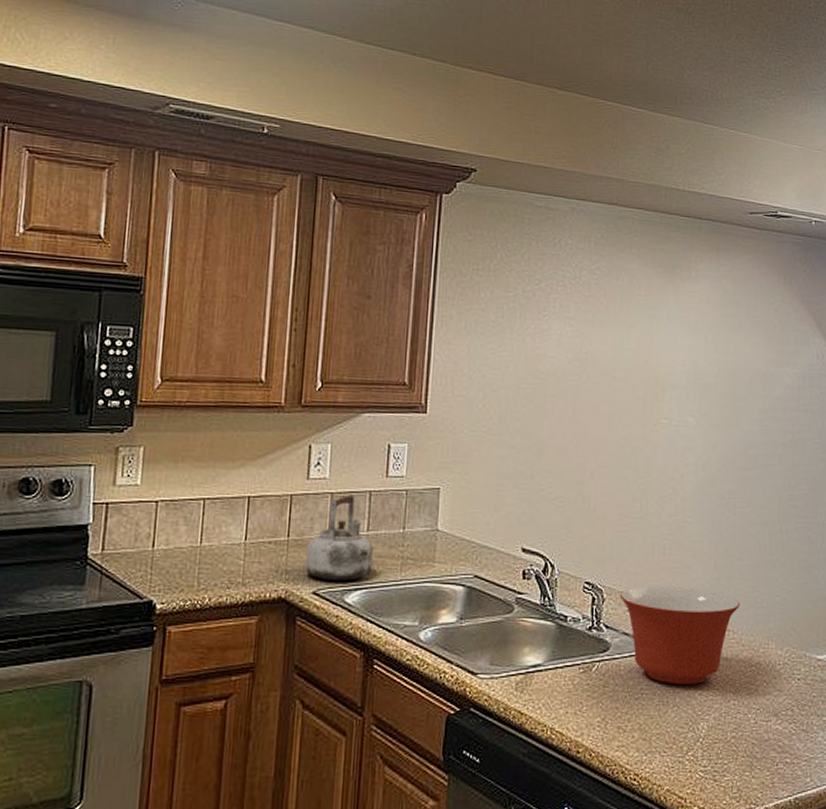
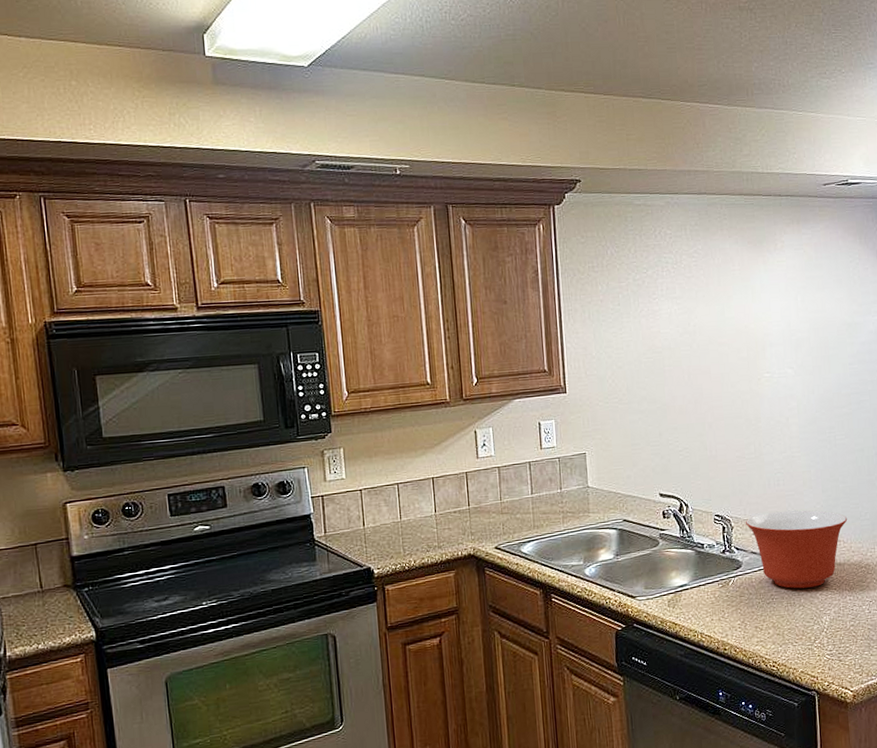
kettle: present [305,494,373,581] -> none [485,466,539,537]

